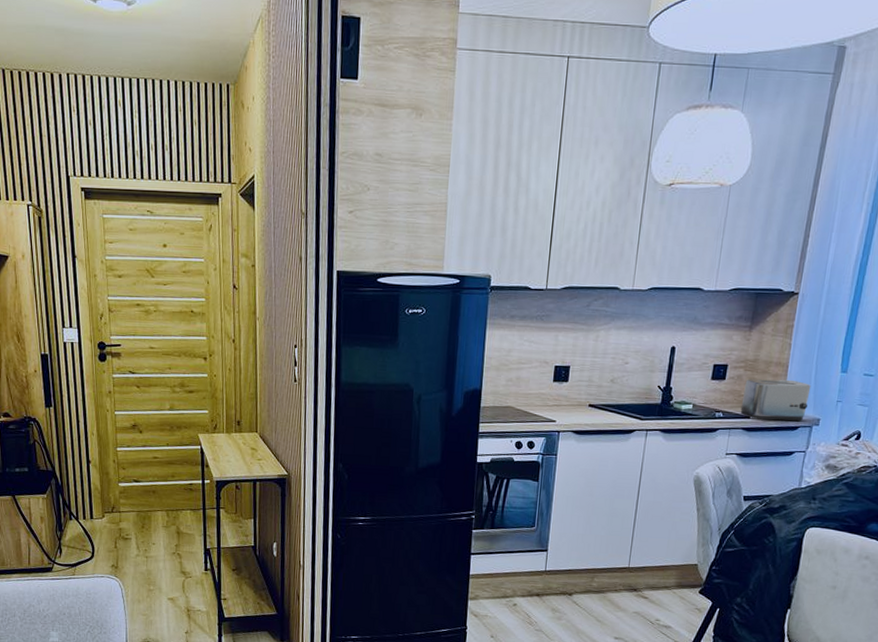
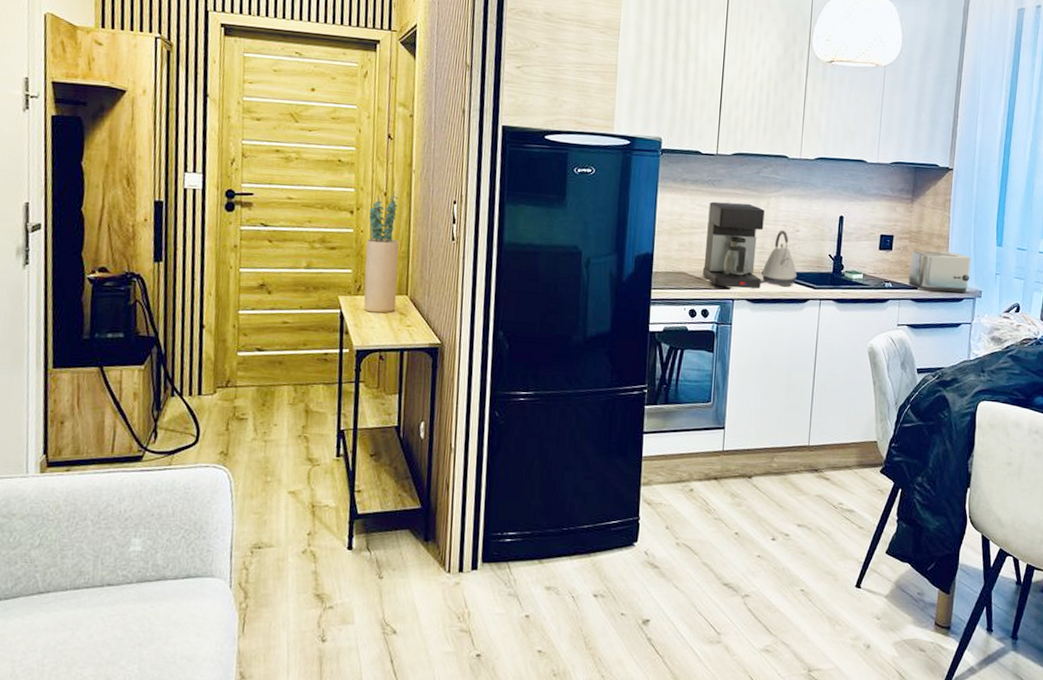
vase: none [219,338,248,449] -> present [363,191,399,314]
coffee maker: none [529,336,593,422] -> present [702,201,765,289]
kettle: none [588,362,625,419] -> present [761,230,798,287]

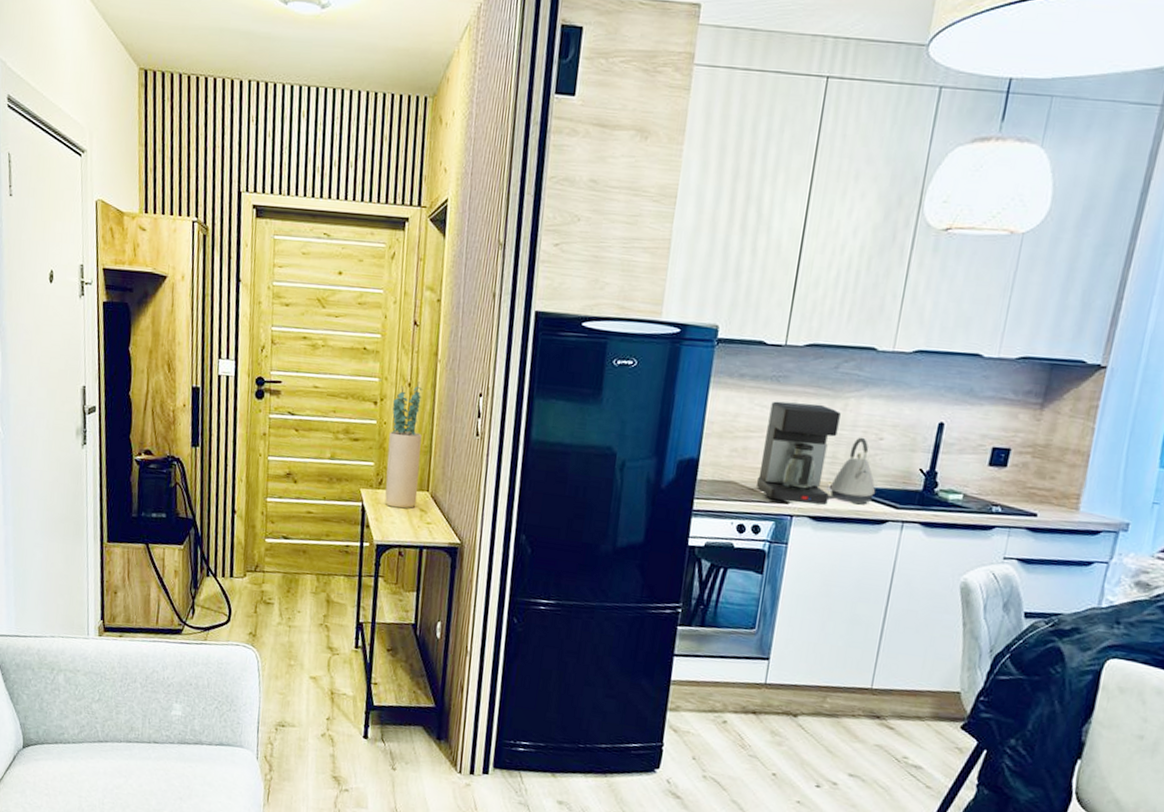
toaster: present [908,249,971,294] -> none [1024,467,1119,525]

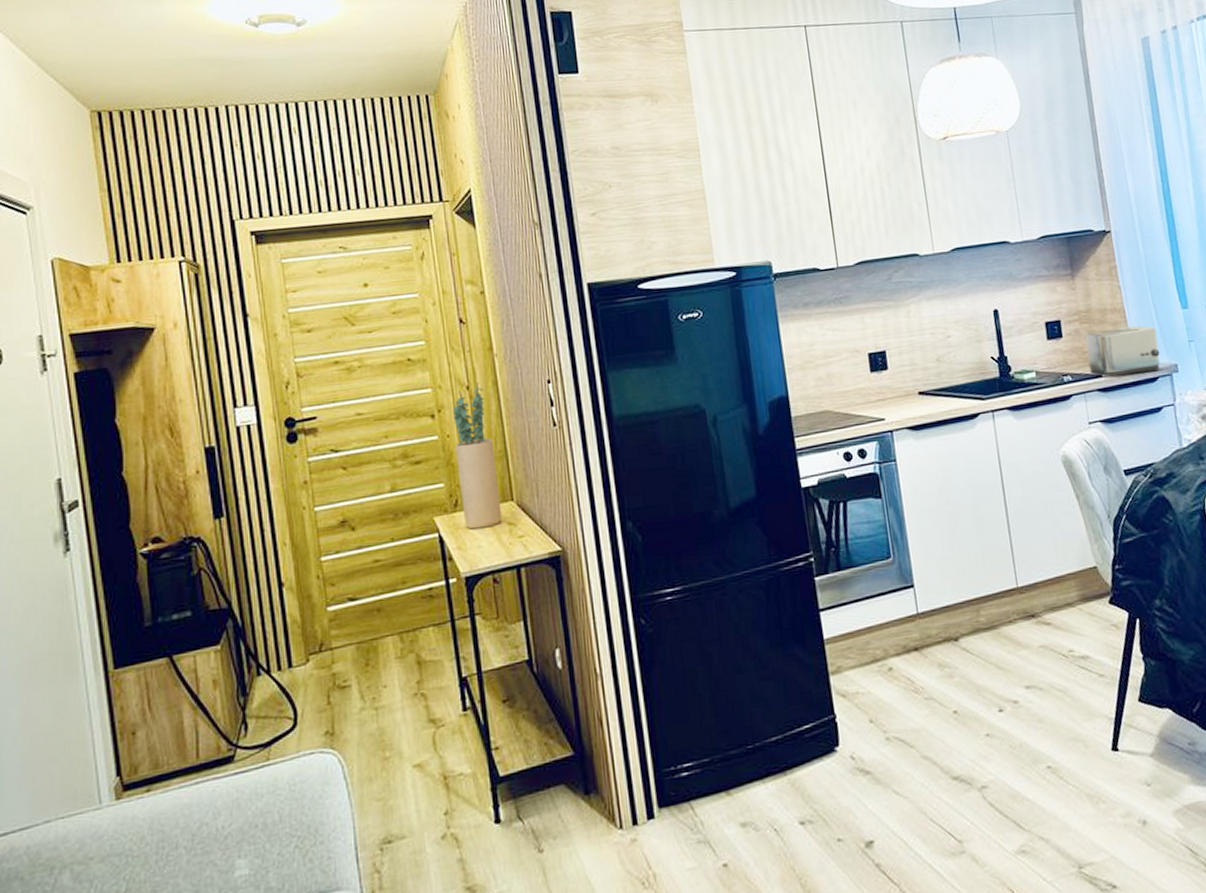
coffee maker: present [756,401,841,506] -> none [840,316,921,420]
kettle: present [830,437,876,505] -> none [917,338,960,406]
toaster: none [1024,467,1119,525] -> present [1084,325,1160,377]

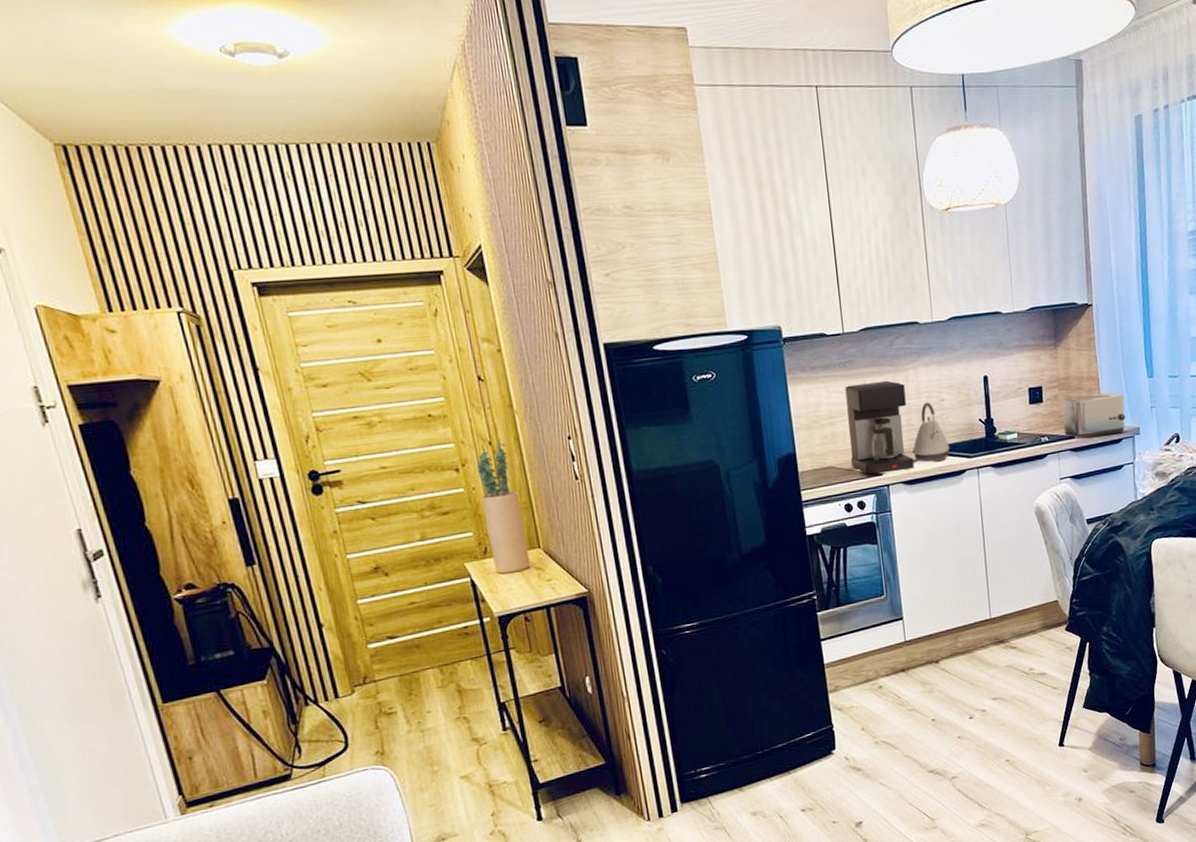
coffee maker: none [840,316,921,420] -> present [845,380,915,475]
kettle: none [917,338,960,406] -> present [912,402,950,463]

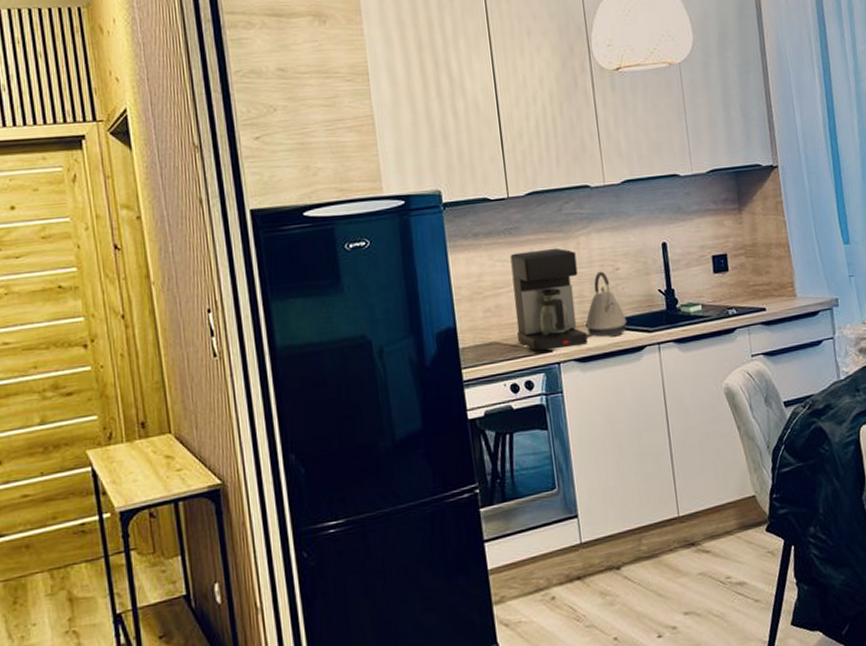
vase: present [476,438,531,574] -> none [106,311,159,463]
toaster: present [1062,392,1125,438] -> none [750,260,821,311]

